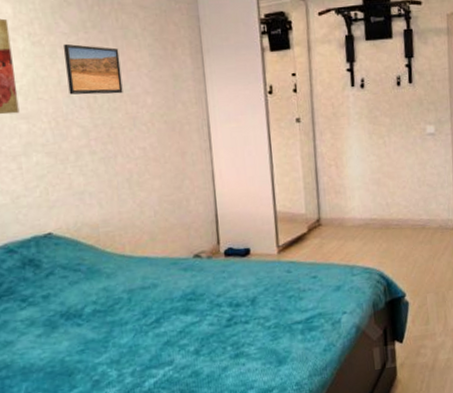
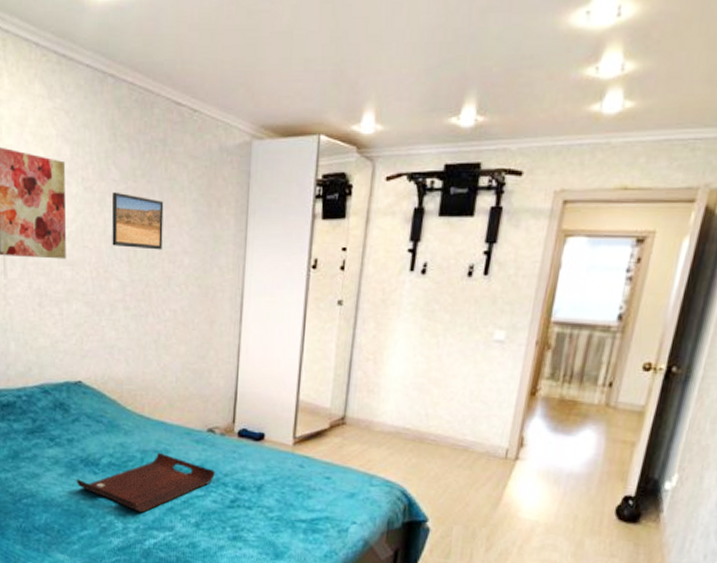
serving tray: none [57,288,209,354] -> present [76,452,216,513]

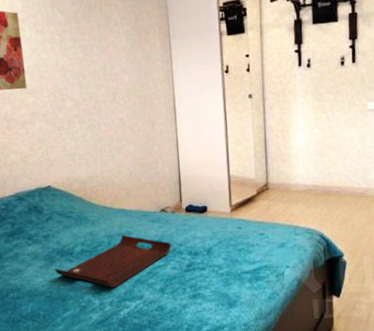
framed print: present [112,191,164,250] -> none [60,31,106,74]

